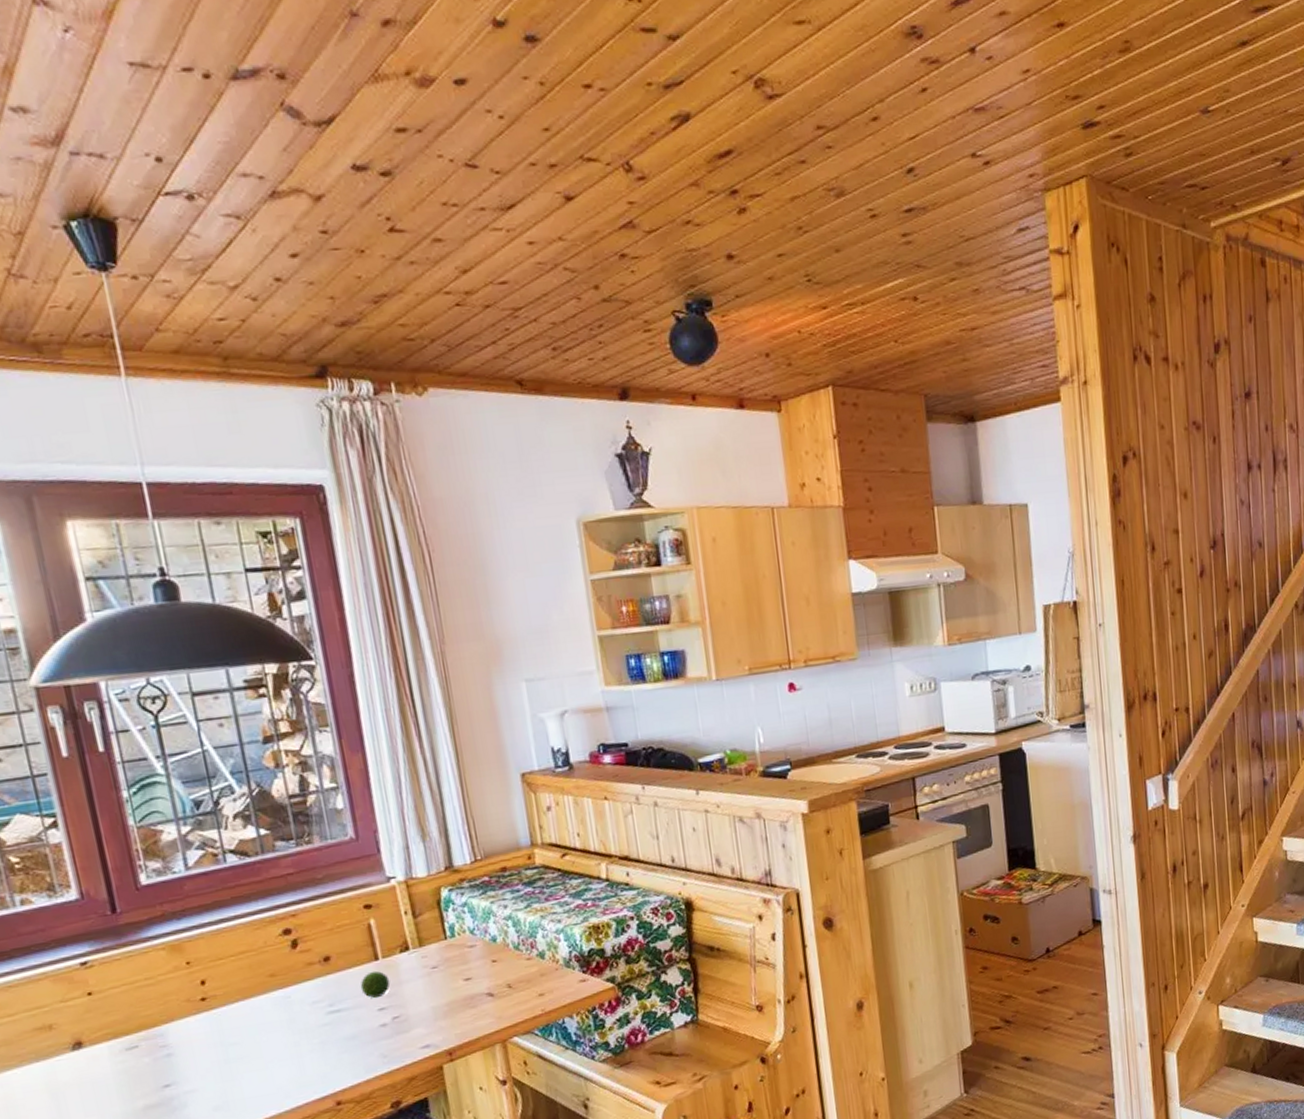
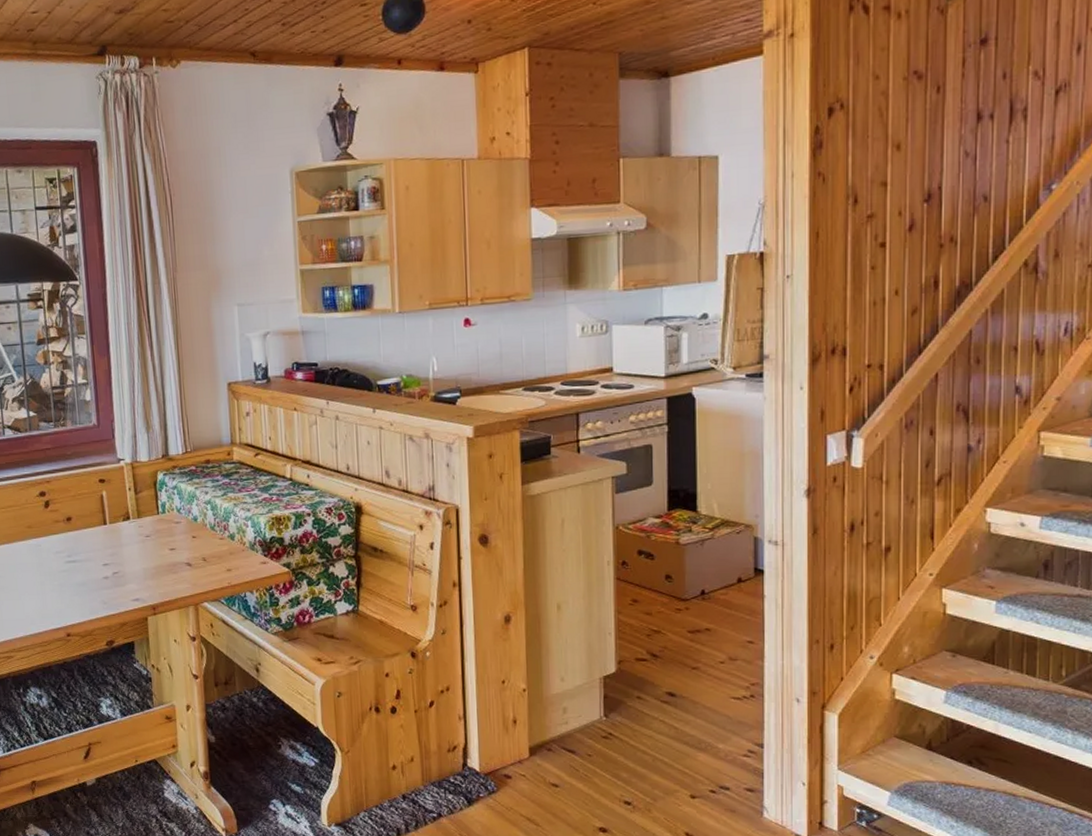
fruit: present [360,970,391,998] -> none [91,533,114,555]

